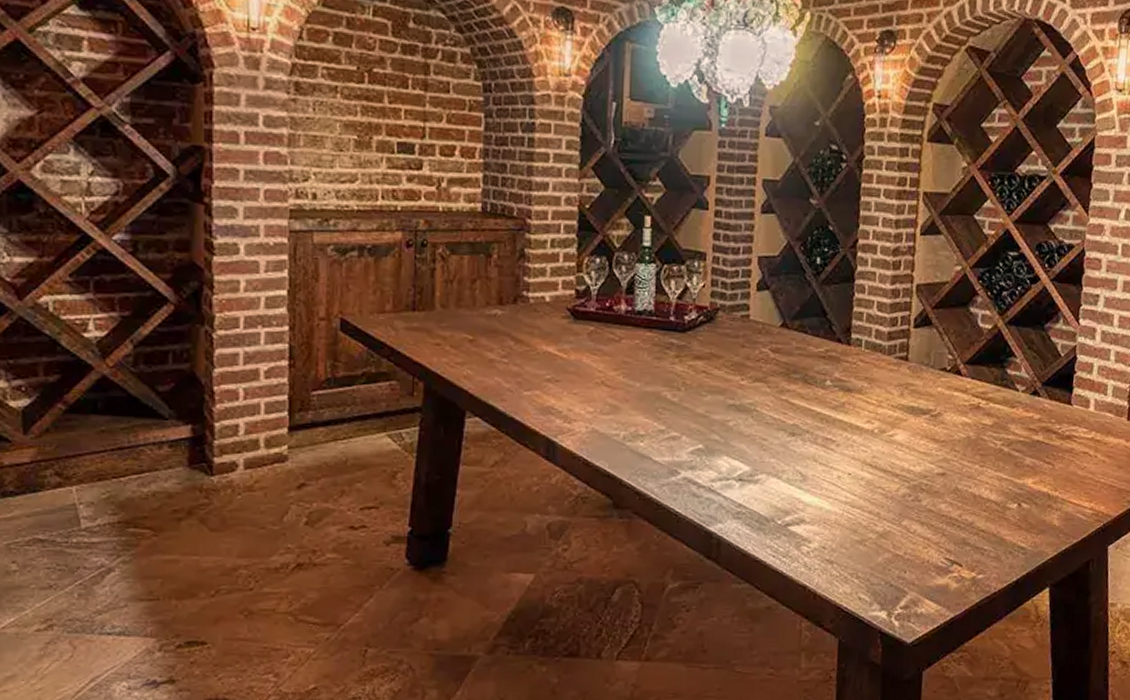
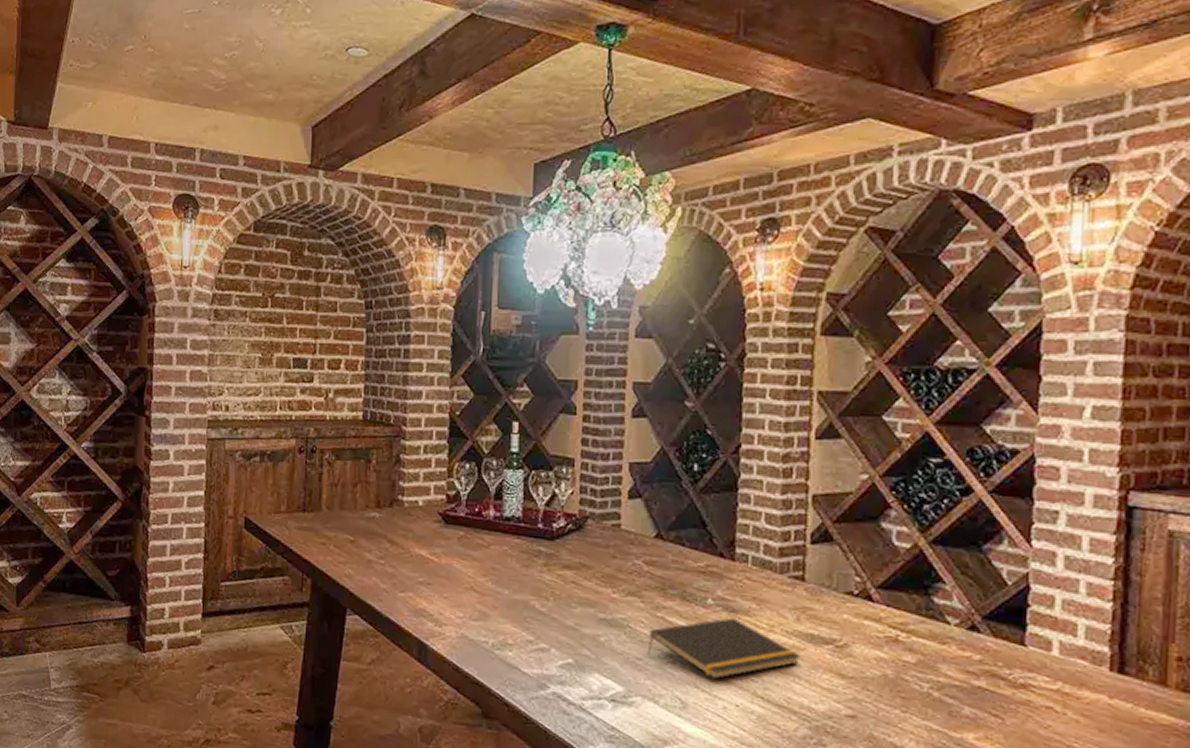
notepad: none [772,396,903,453] -> present [647,617,801,680]

